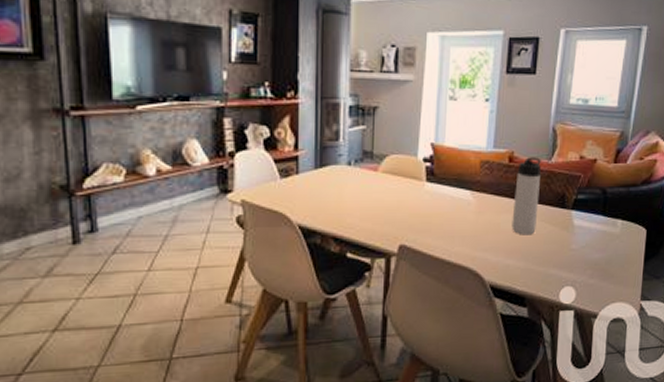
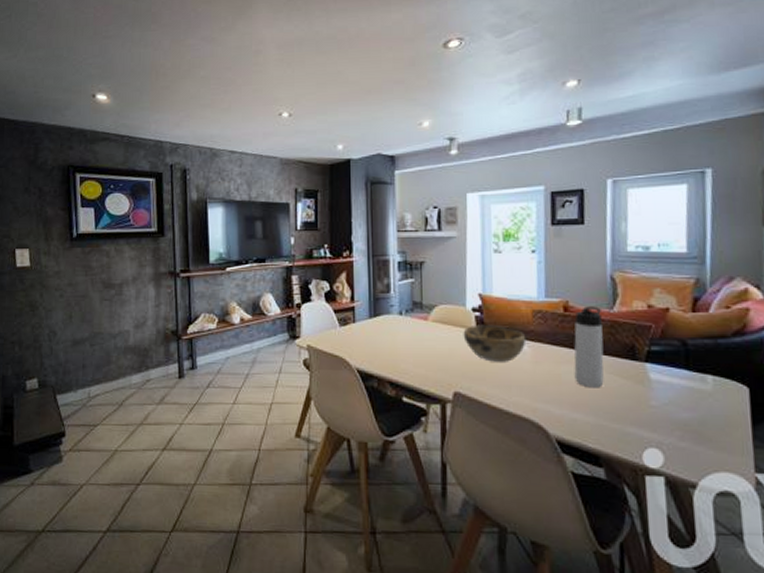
decorative bowl: none [412,175,473,213] -> present [463,324,527,362]

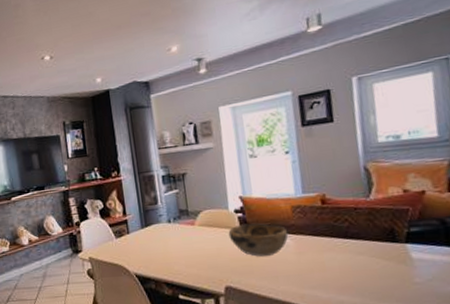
thermos bottle: present [574,306,604,388] -> none [332,196,367,272]

